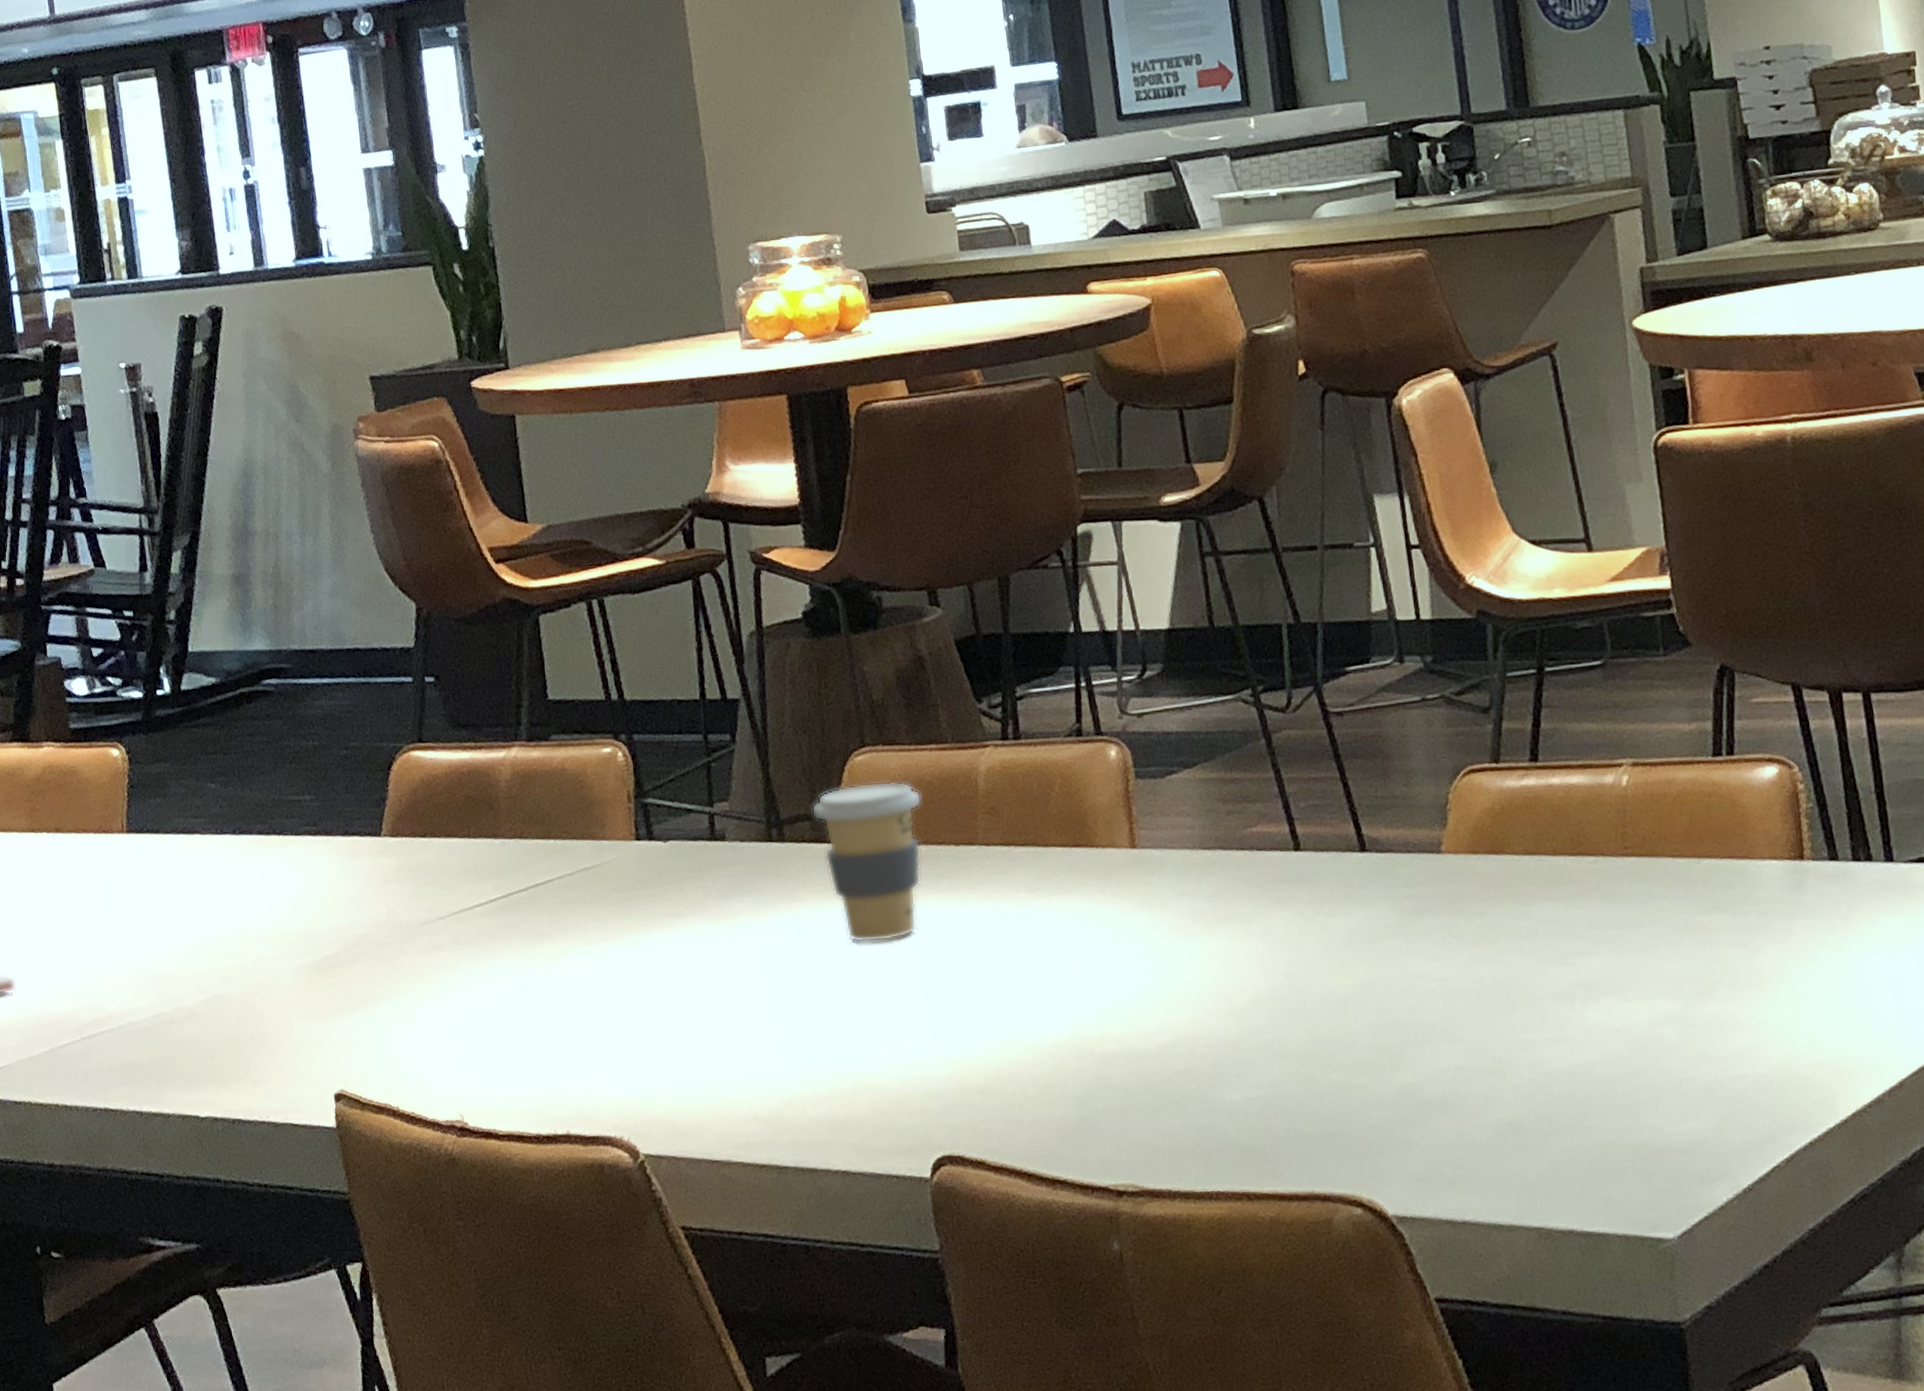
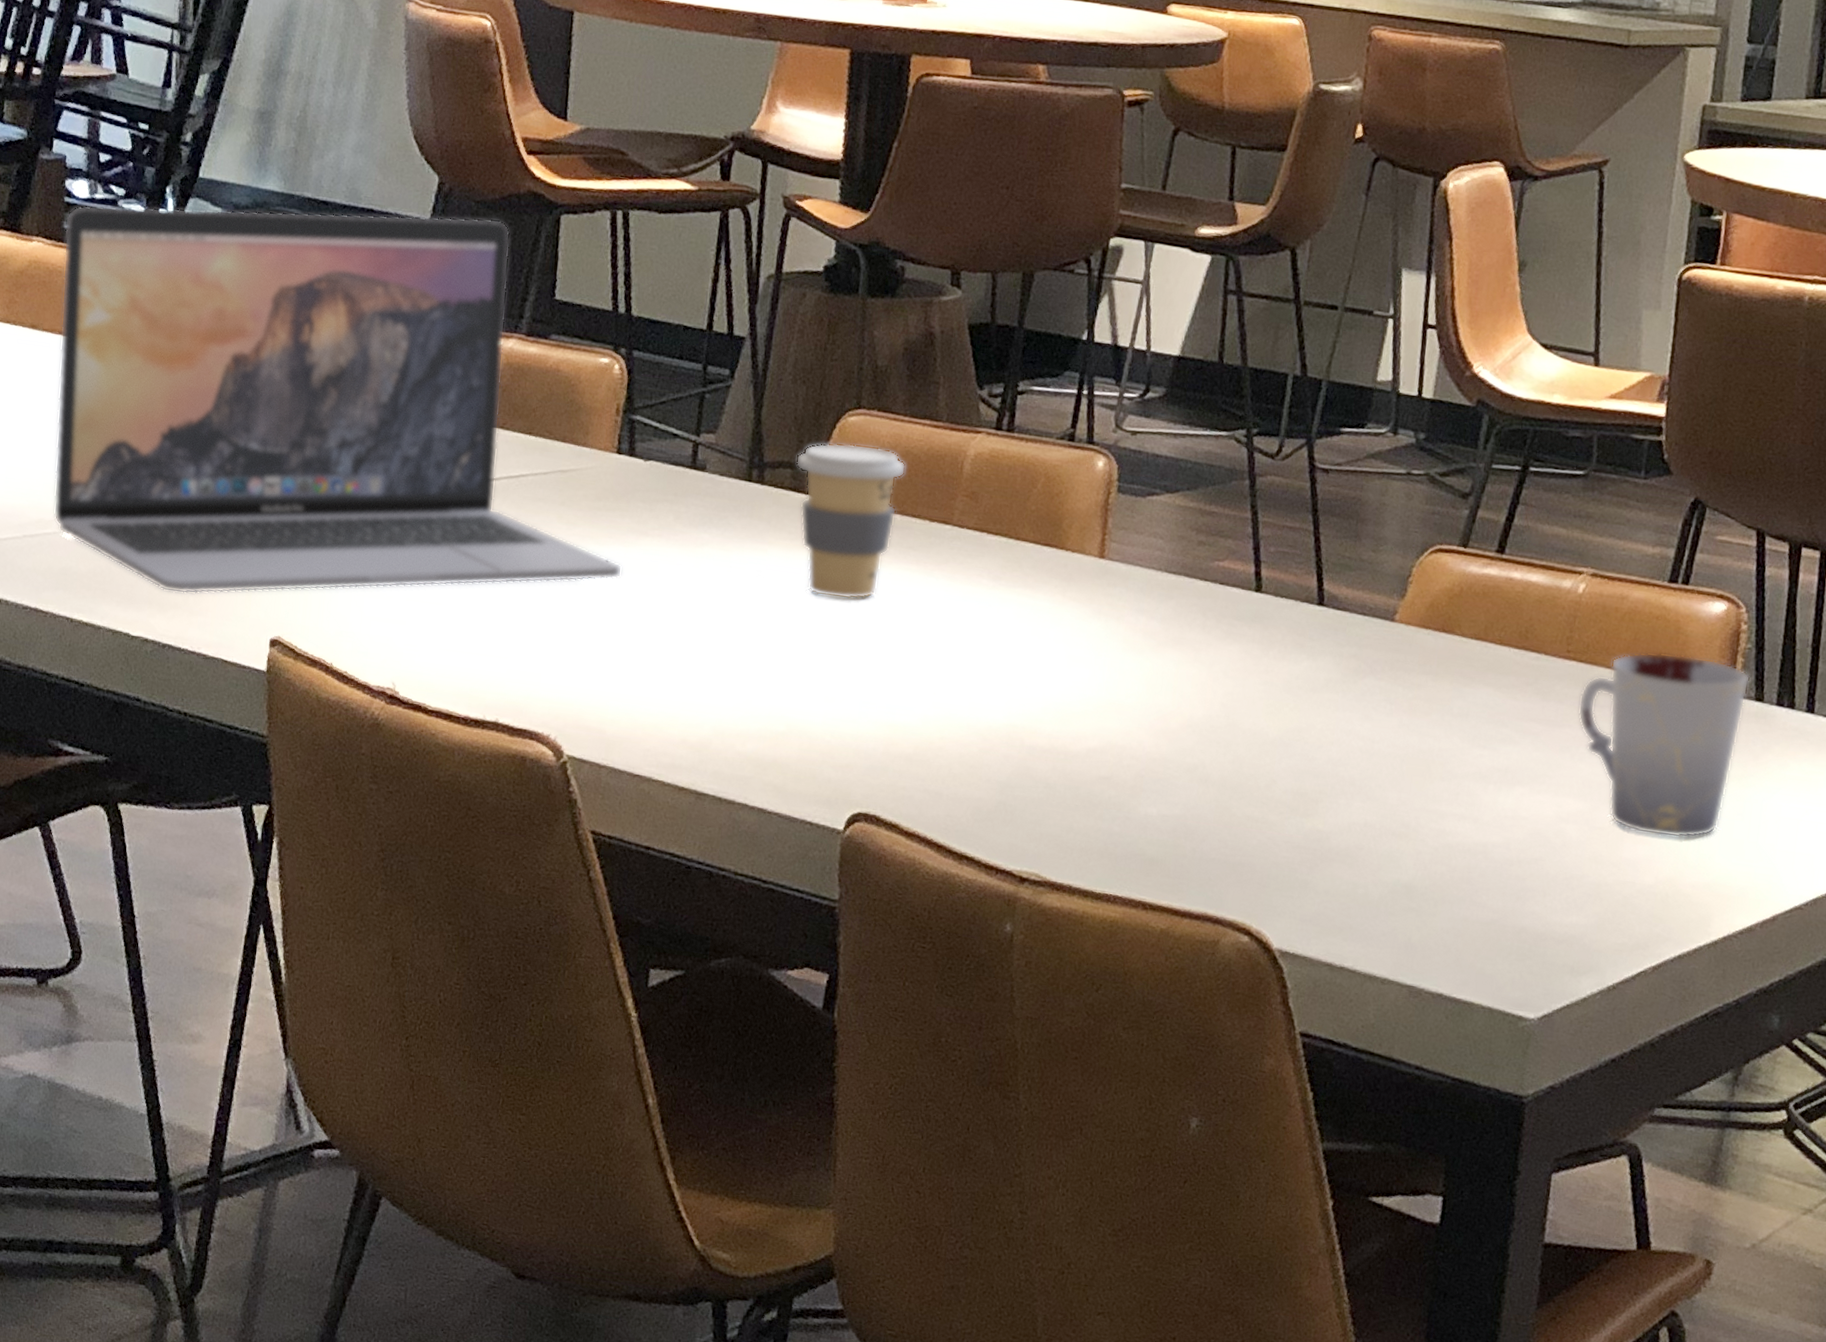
laptop: none [70,633,663,1067] -> present [53,205,623,595]
cup: none [1647,826,1821,1022] -> present [1578,652,1751,839]

